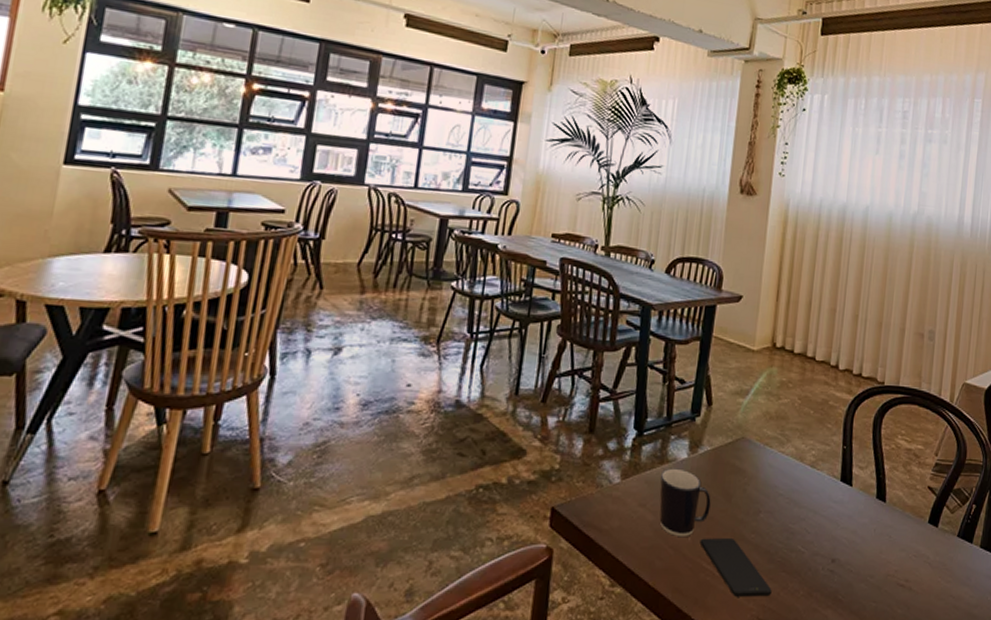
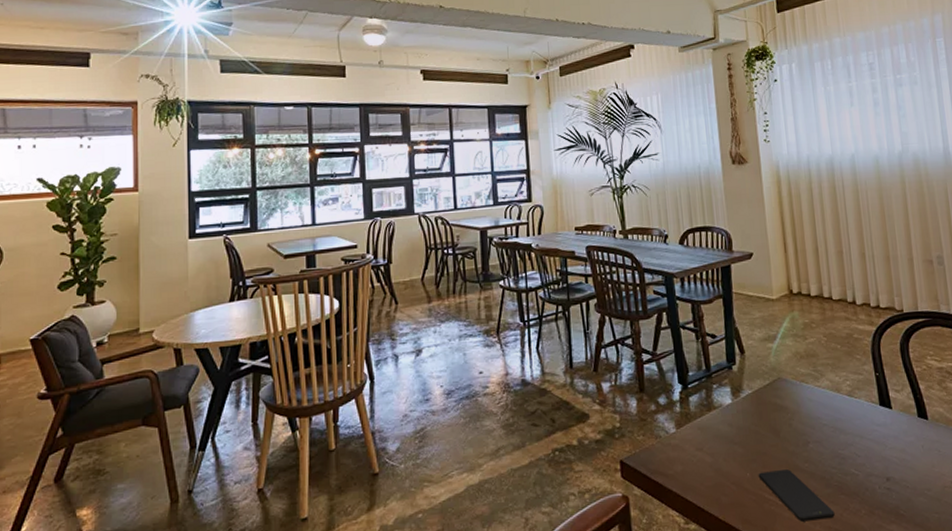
mug: present [659,468,711,538] -> none [710,412,762,474]

